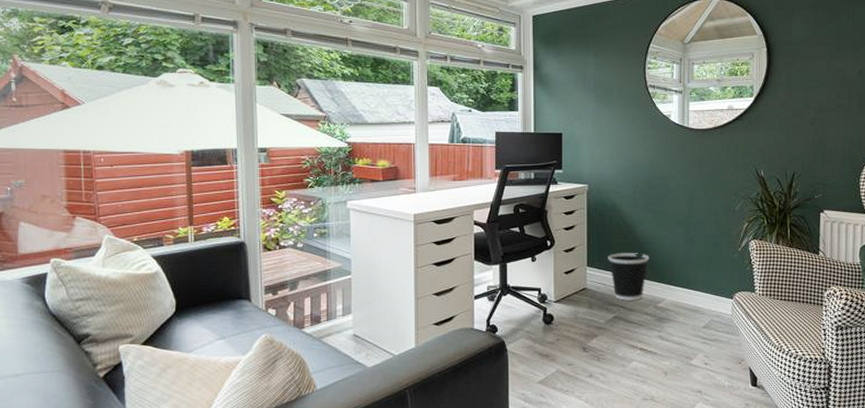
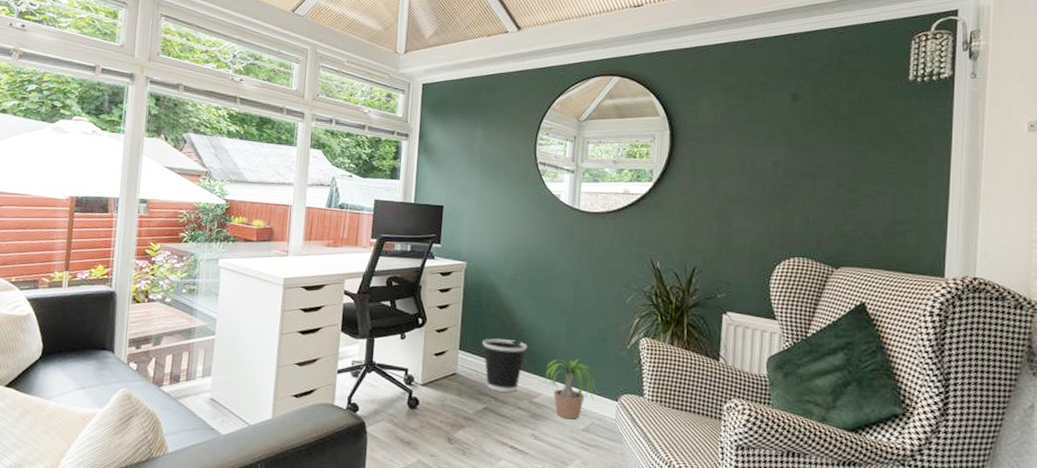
potted plant: none [662,265,716,319] -> present [539,359,599,420]

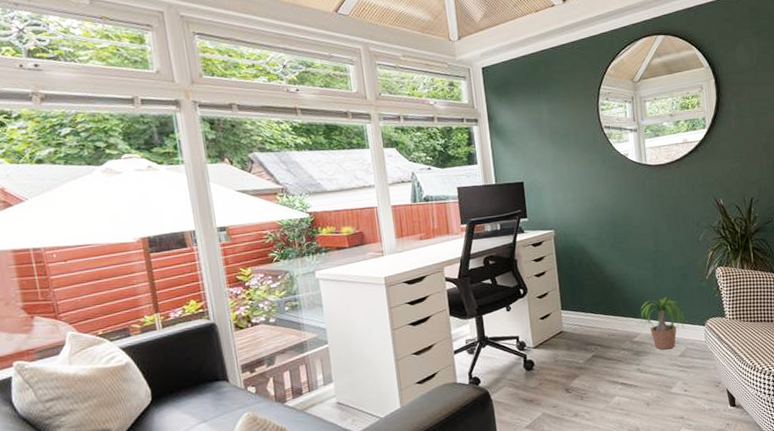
wastebasket: present [482,337,528,393] -> none [581,291,622,339]

